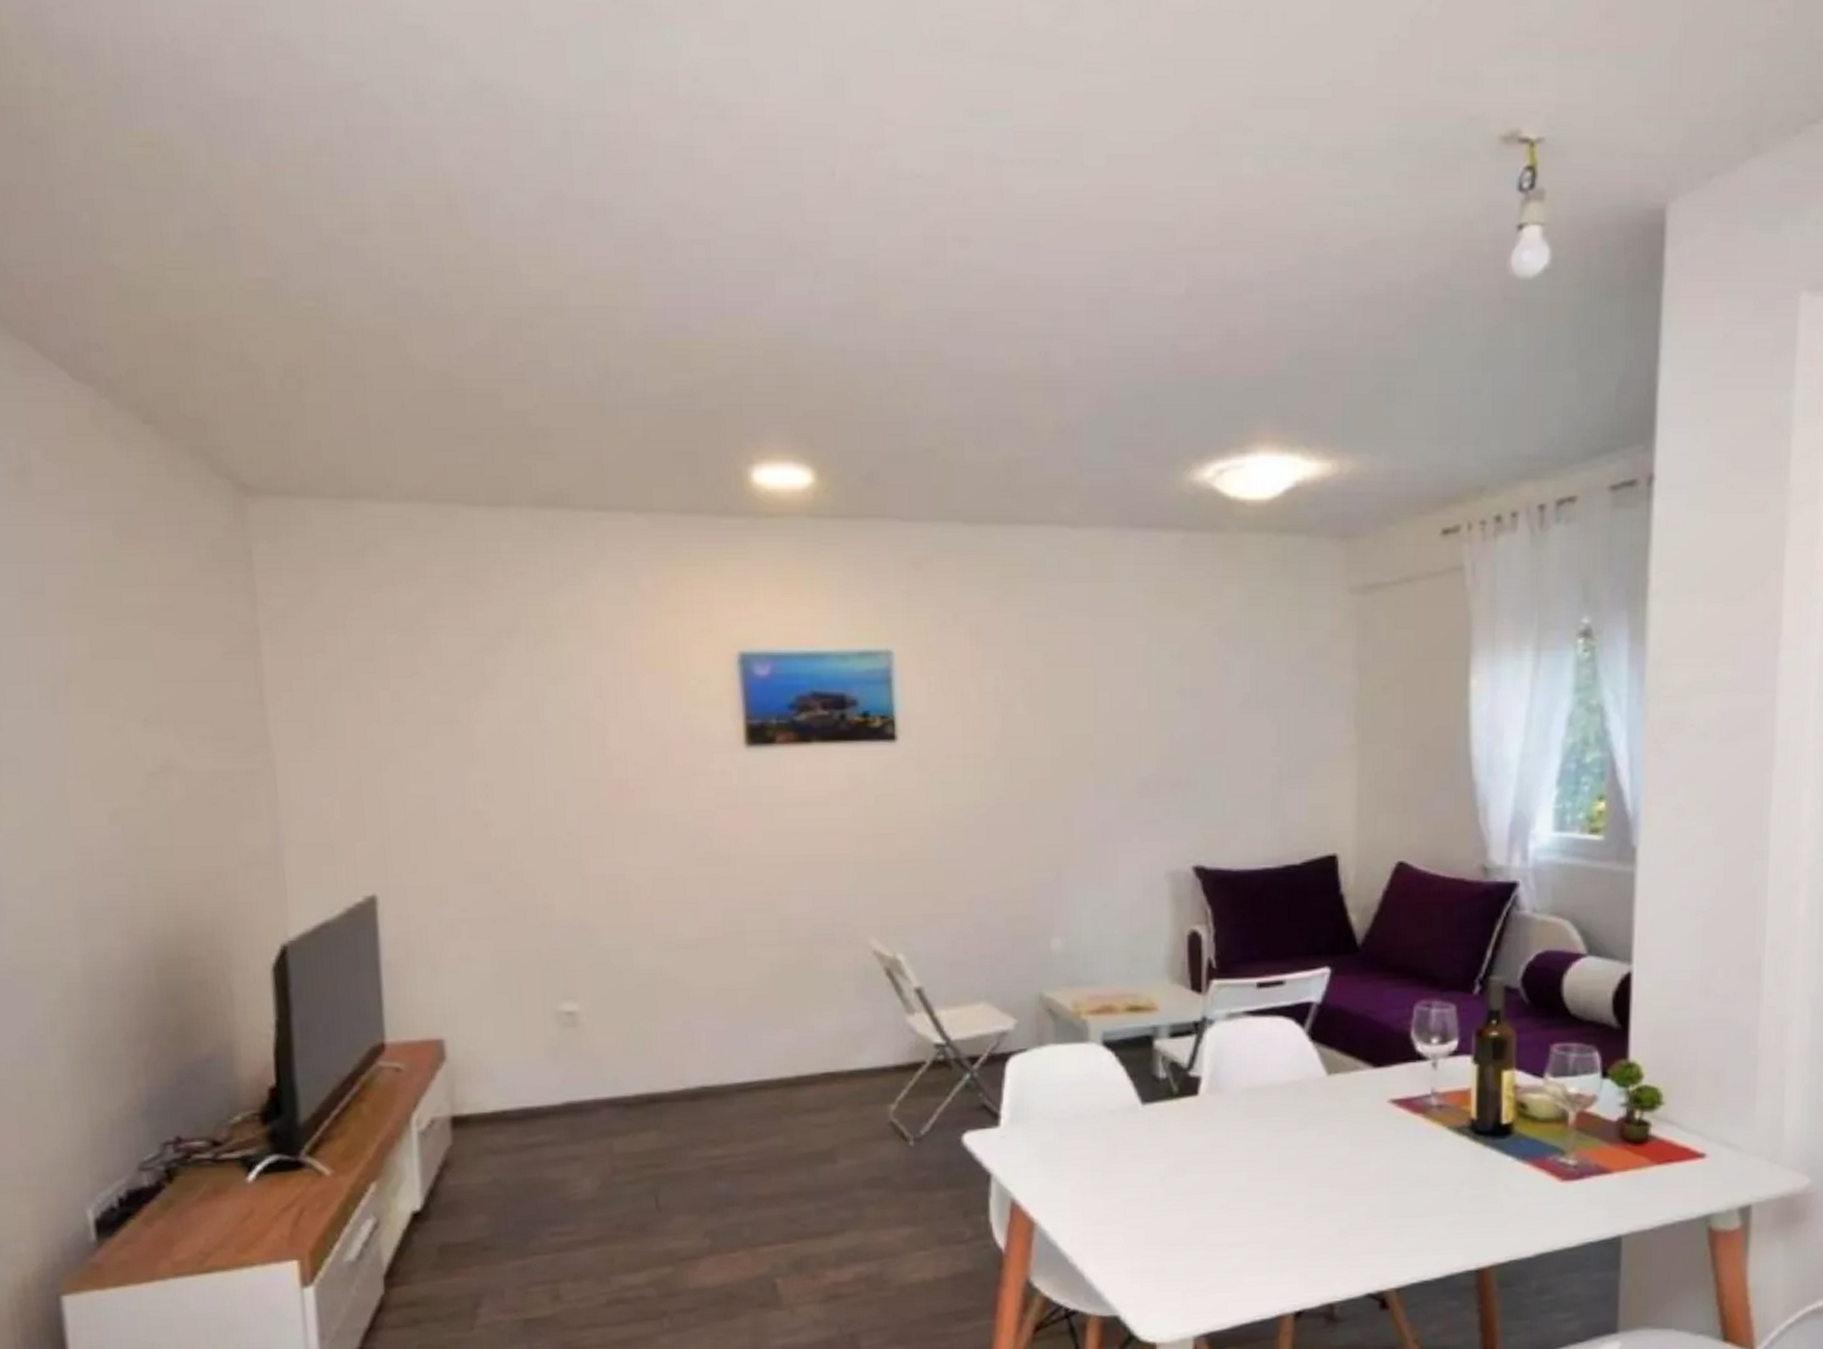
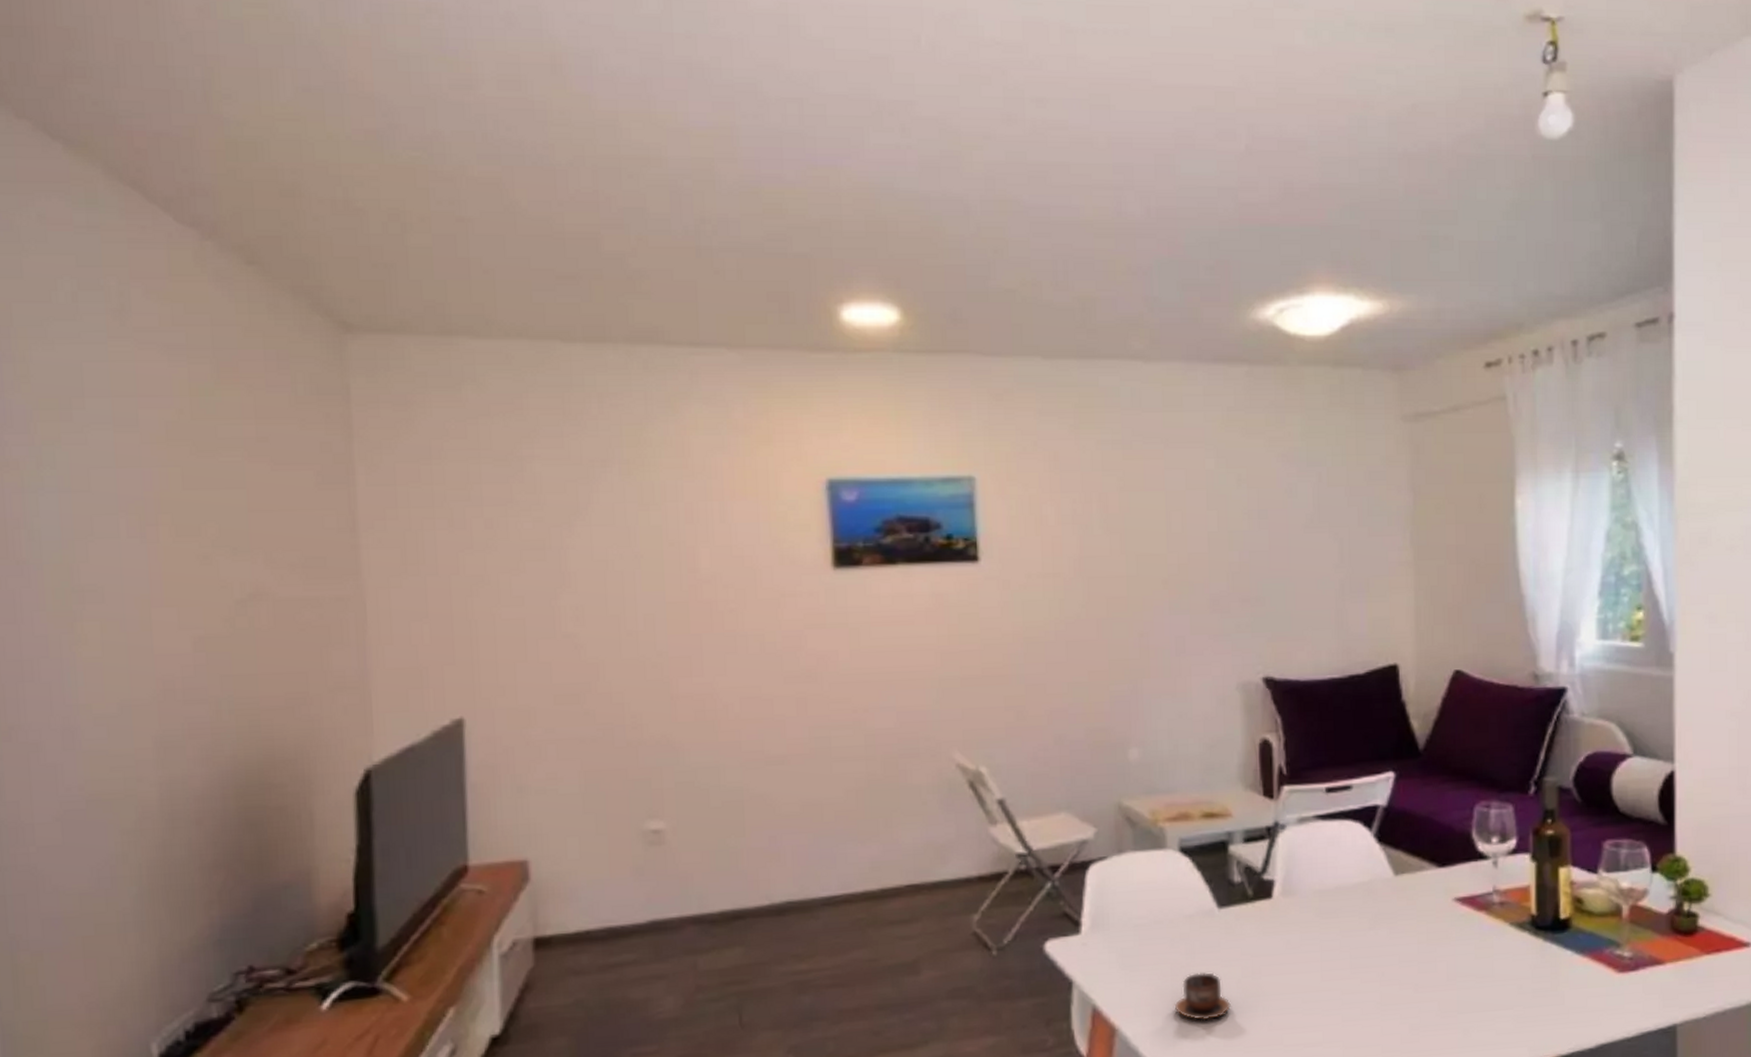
cup: none [1095,1168,1153,1218] -> present [1174,972,1231,1021]

